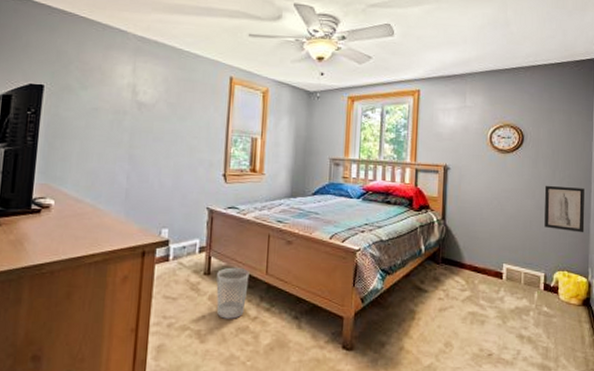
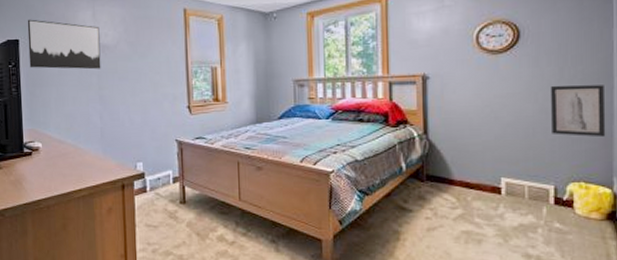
wall art: none [52,65,139,127] -> present [27,19,101,70]
wastebasket: present [216,267,249,319] -> none [192,195,223,244]

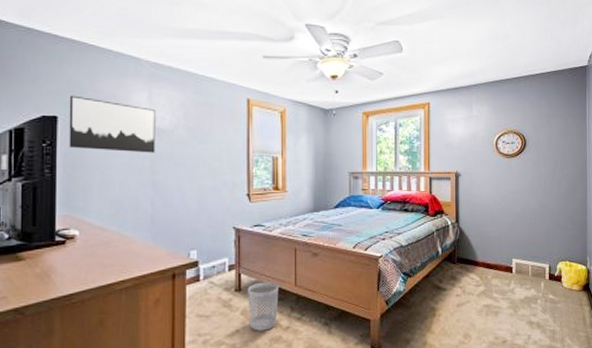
wastebasket: none [192,195,223,244] -> present [248,281,279,331]
wall art: present [551,85,606,138] -> none [547,184,582,226]

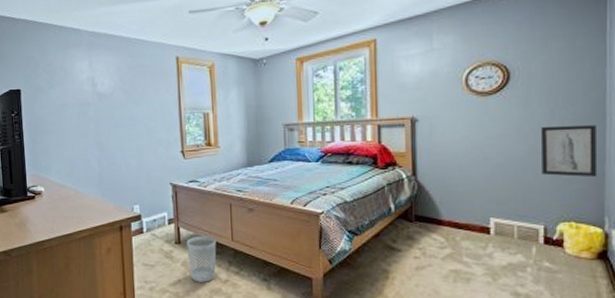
wall art: present [69,95,156,153] -> none [28,69,98,117]
wall art: none [547,184,582,226] -> present [542,125,598,178]

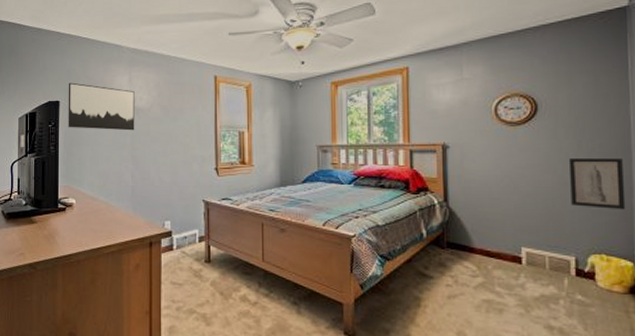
wall art: none [28,69,98,117] -> present [68,82,135,131]
wastebasket: present [187,236,217,282] -> none [217,255,247,304]

